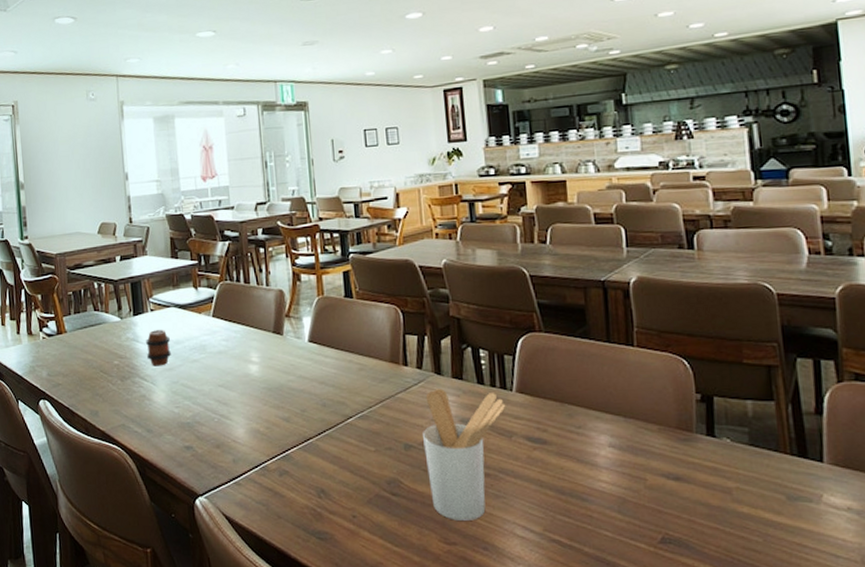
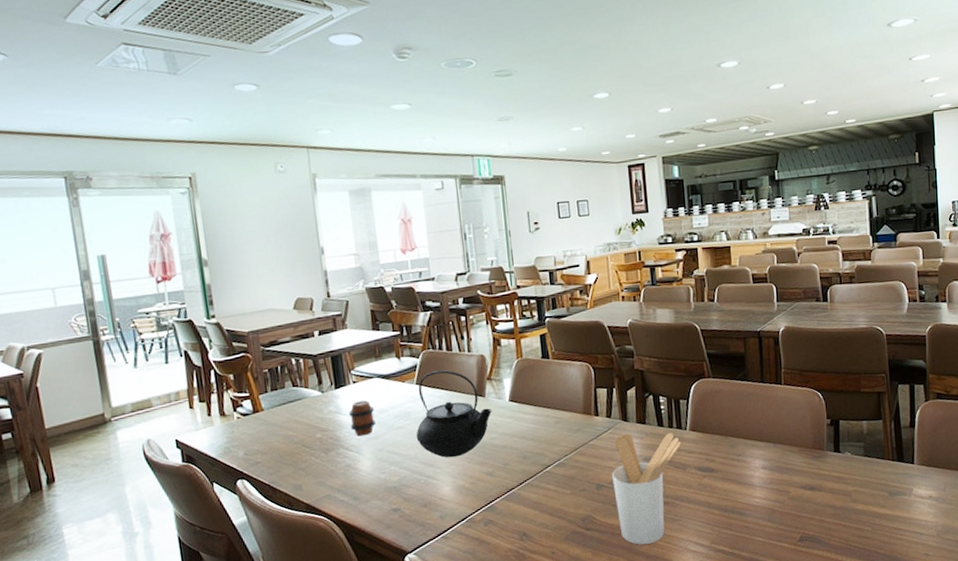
teapot: none [210,303,290,398] -> present [416,370,492,458]

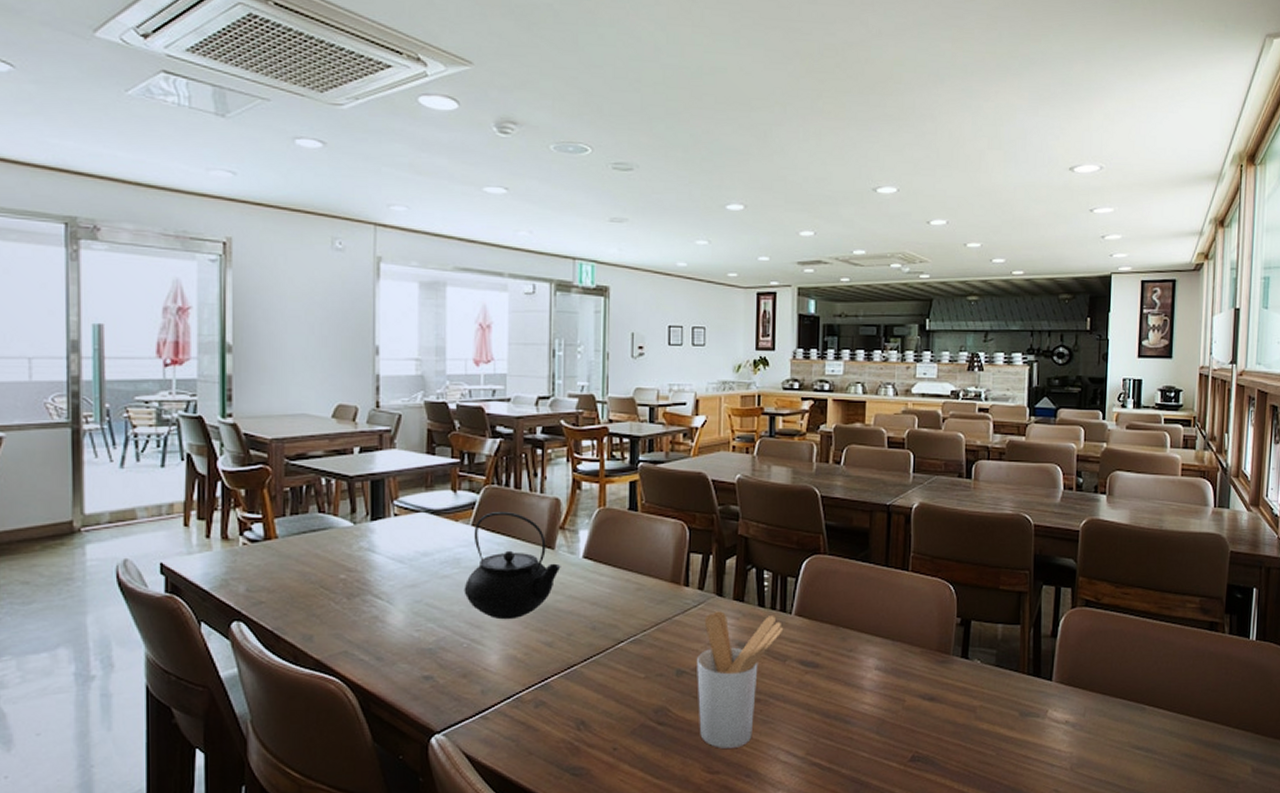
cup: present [349,400,376,436] -> none [385,539,416,582]

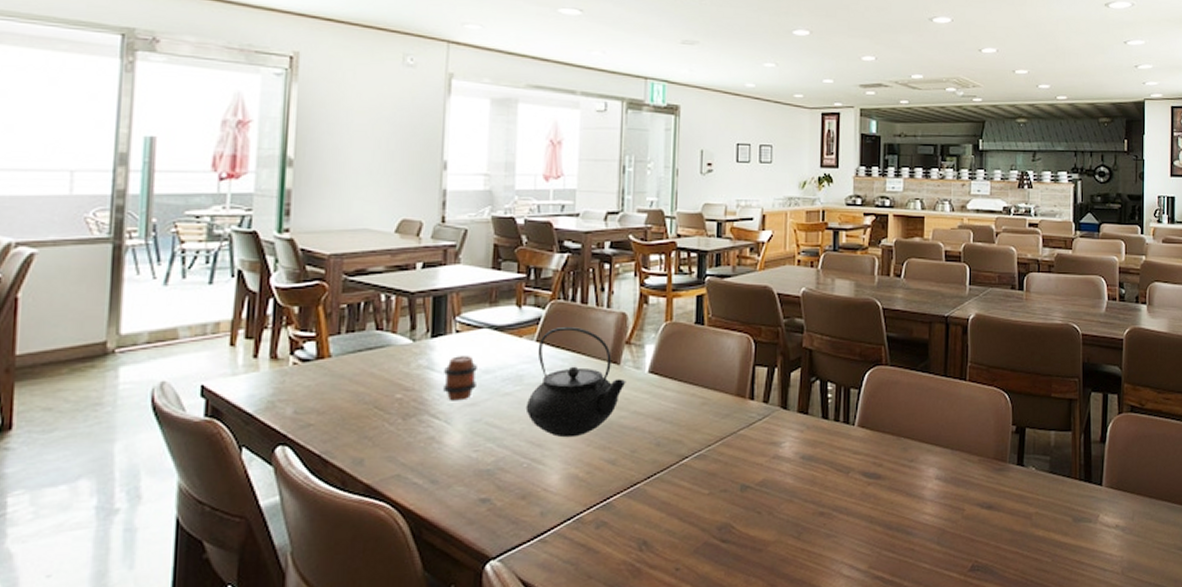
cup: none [385,539,416,582] -> present [443,356,477,401]
utensil holder: present [697,611,784,748] -> none [761,424,847,565]

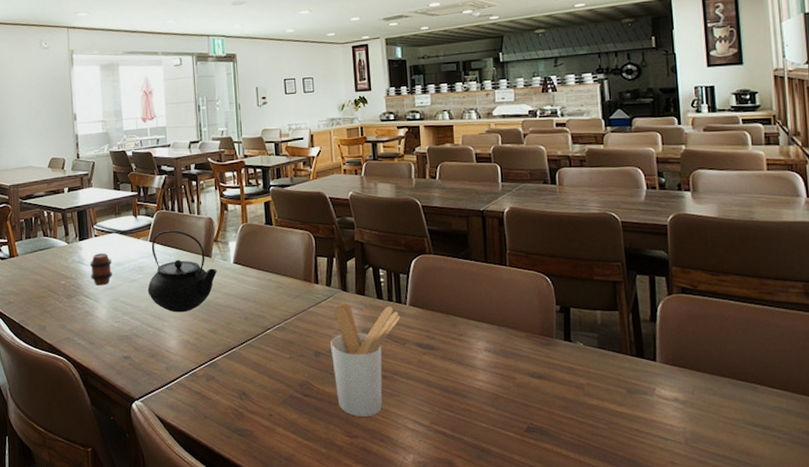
utensil holder: none [761,424,847,565] -> present [330,303,401,417]

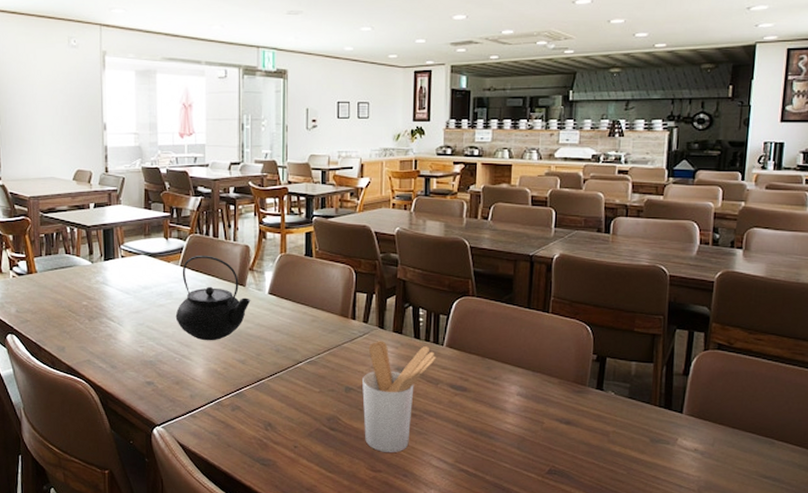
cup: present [90,253,112,286] -> none [115,275,139,309]

